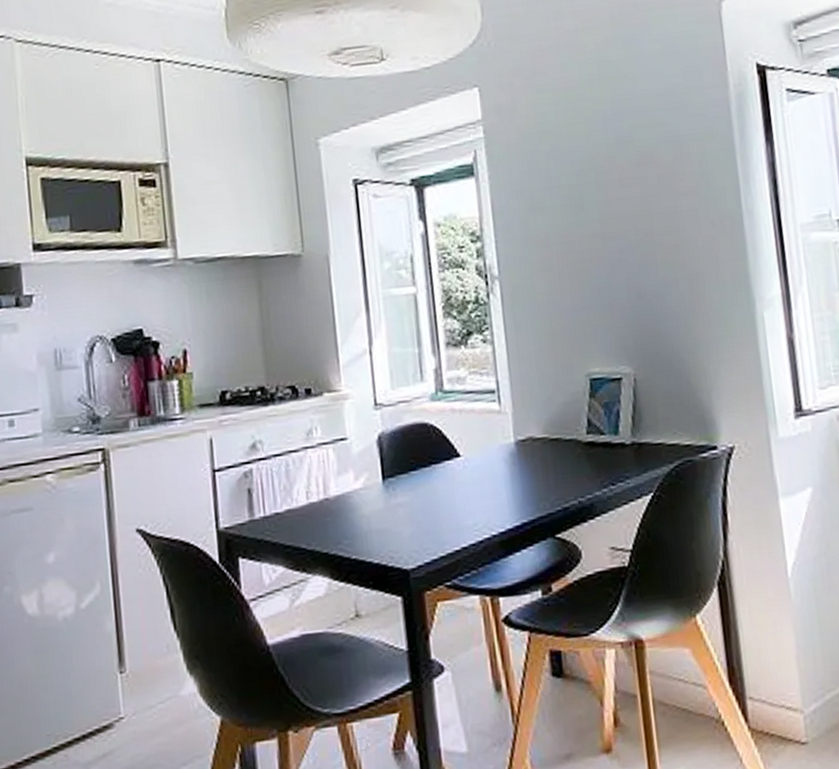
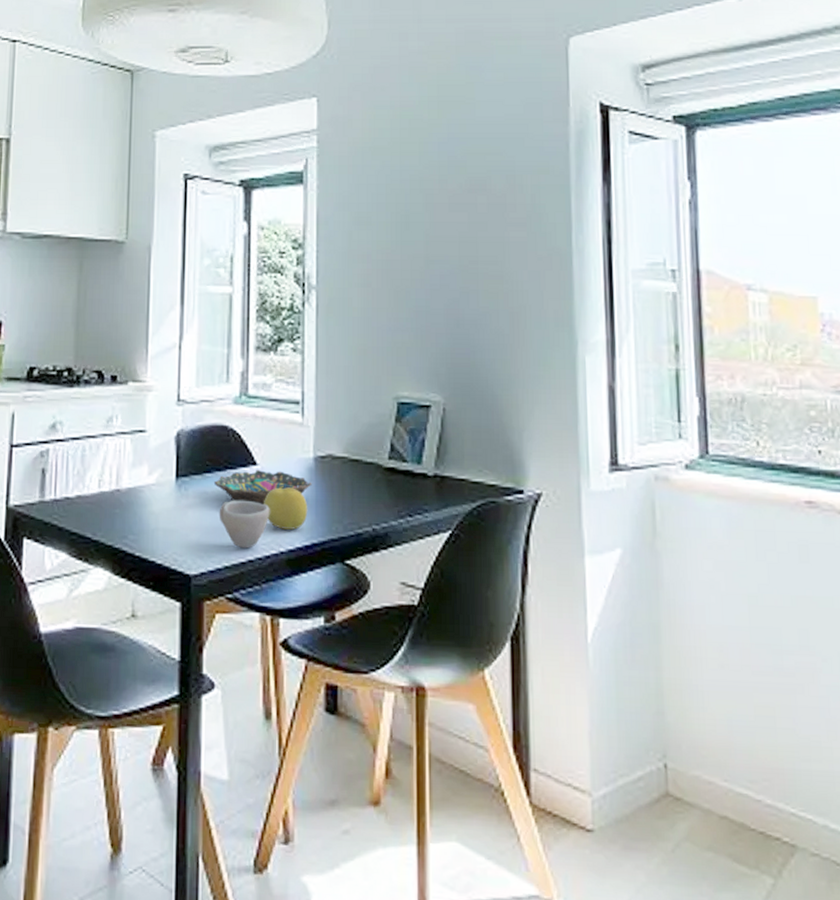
bowl: none [420,459,516,494] -> present [213,469,312,506]
cup: none [428,491,479,538] -> present [219,500,270,549]
fruit: none [471,473,515,514] -> present [264,487,308,530]

